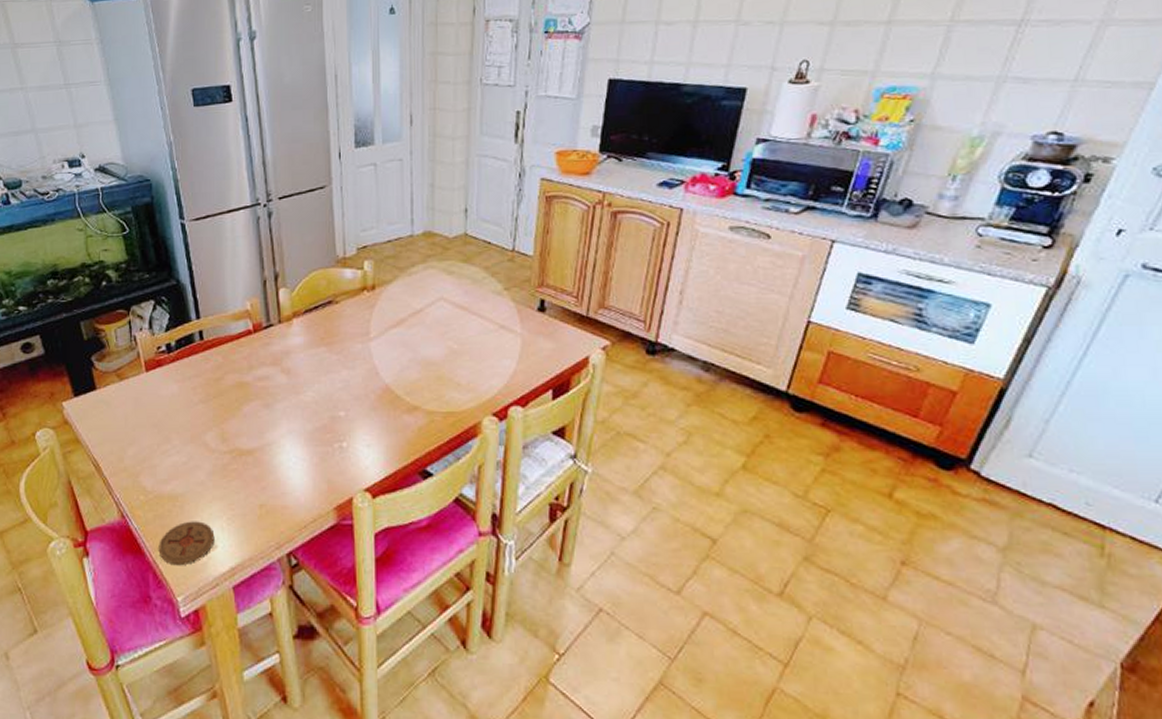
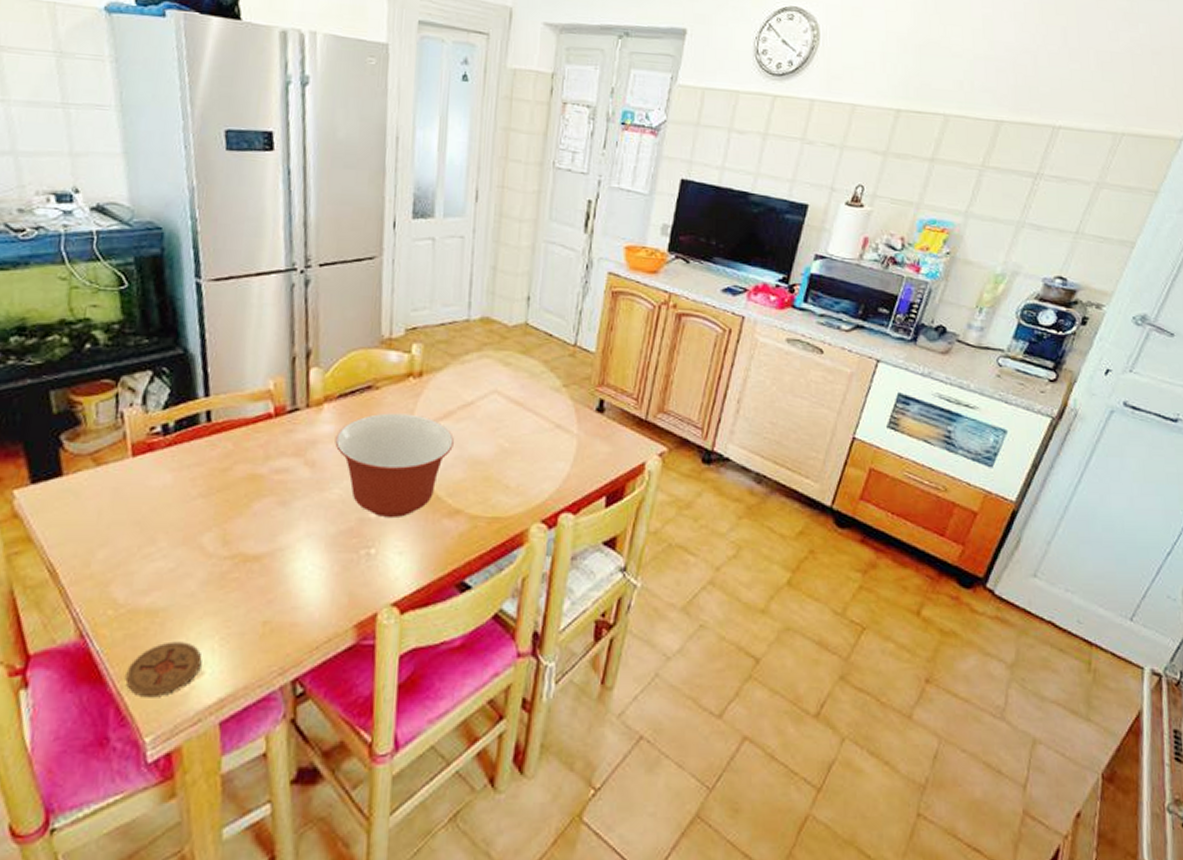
mixing bowl: none [305,323,407,416] -> present [335,413,454,519]

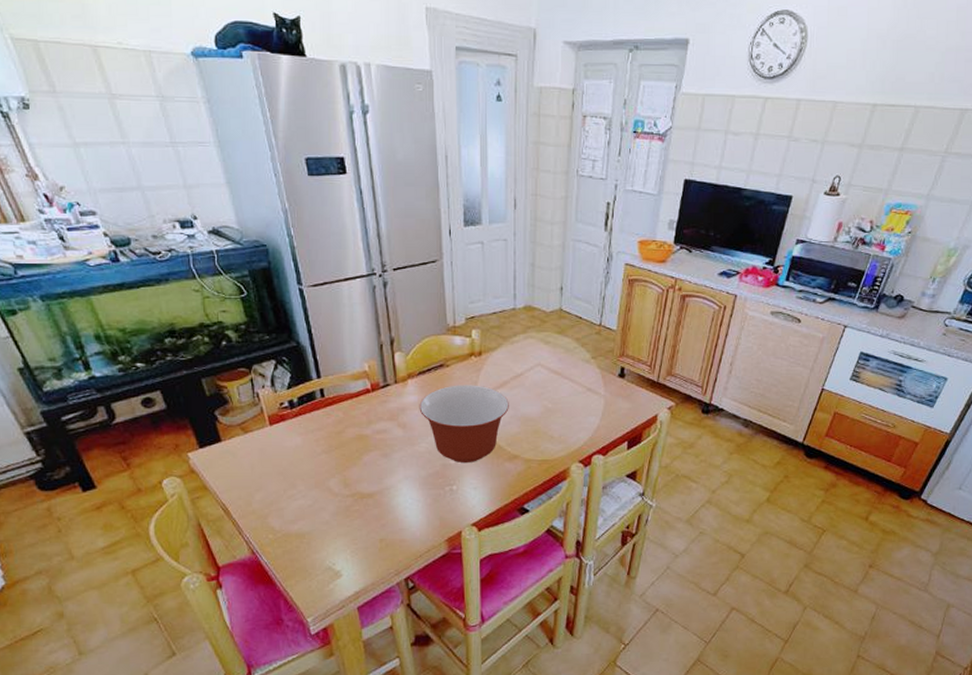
coaster: present [125,641,202,698] -> none [288,555,340,593]

